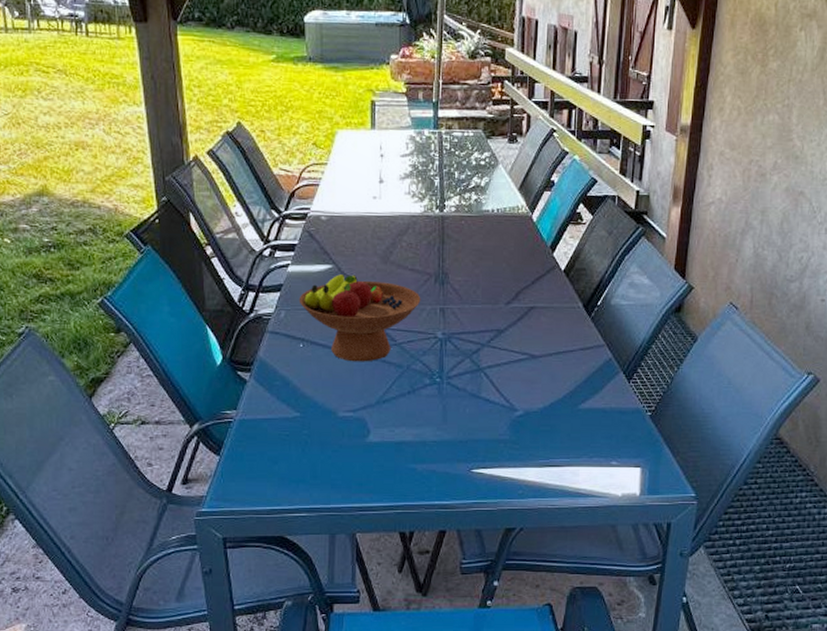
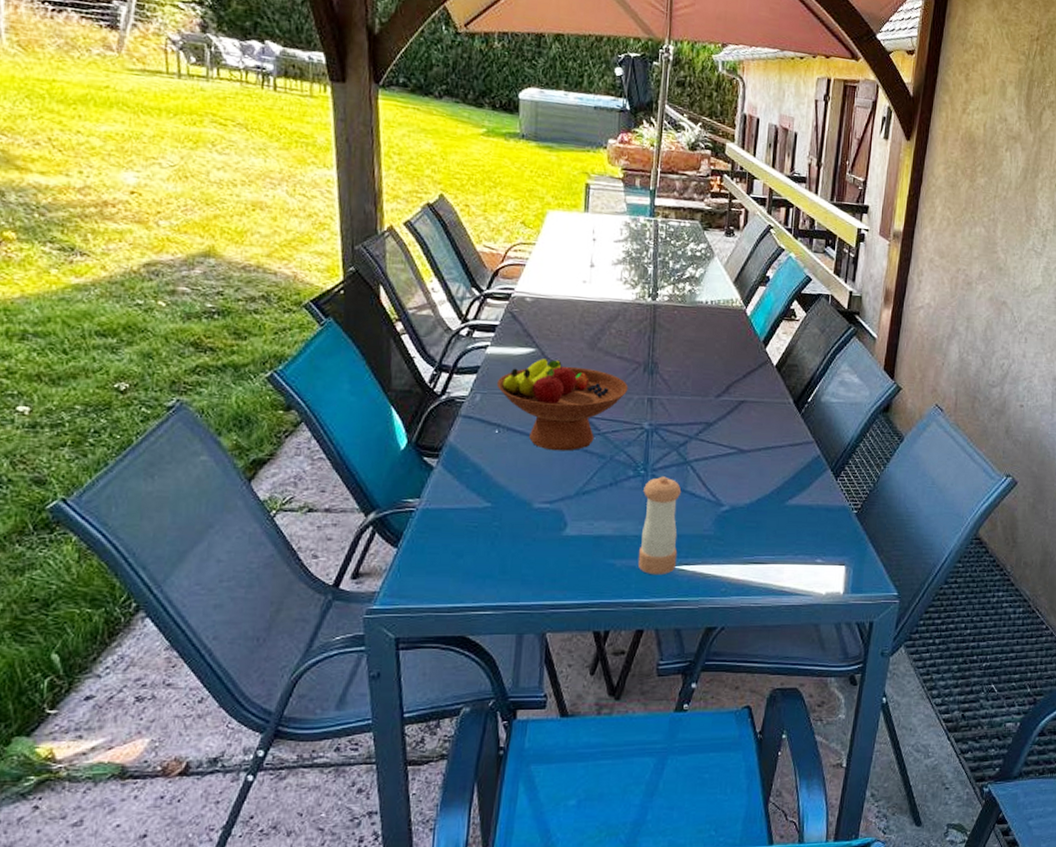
pepper shaker: none [438,383,476,479] -> present [638,476,682,575]

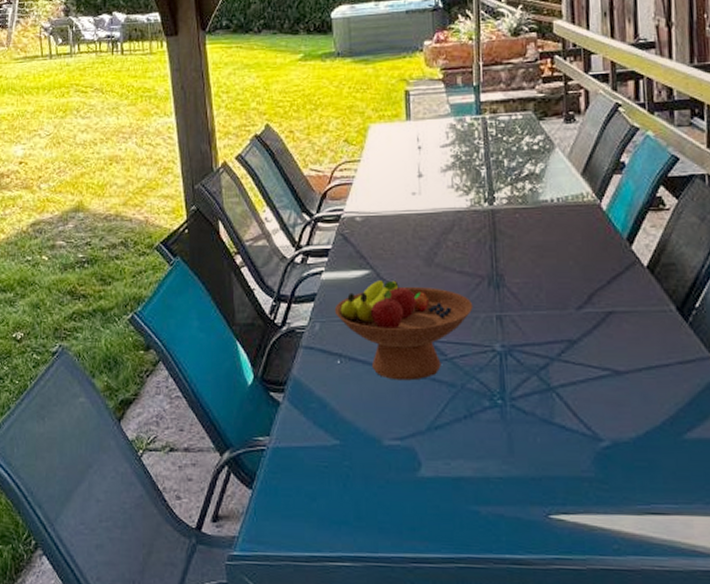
pepper shaker: present [638,476,682,575] -> none [503,406,553,527]

